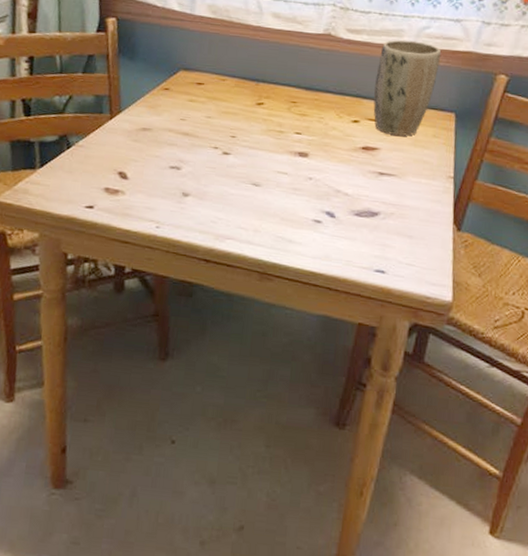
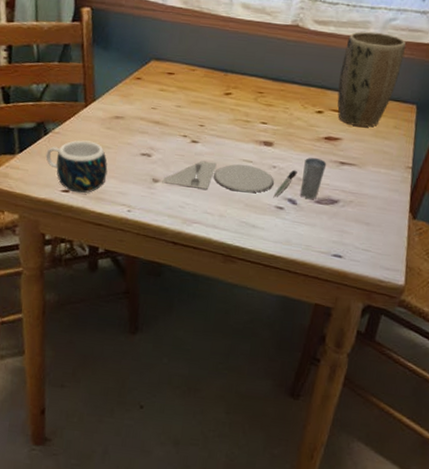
mug: none [68,153,135,209] -> present [45,140,108,194]
place setting: none [192,168,365,212] -> present [162,158,327,199]

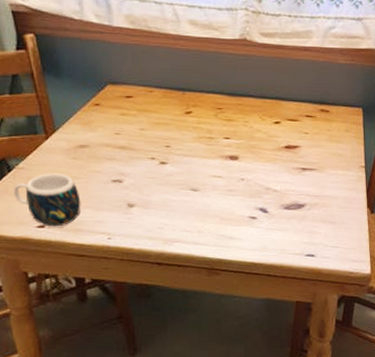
place setting: present [162,158,327,199] -> none [137,167,290,208]
plant pot: present [337,31,406,127] -> none [291,40,346,133]

